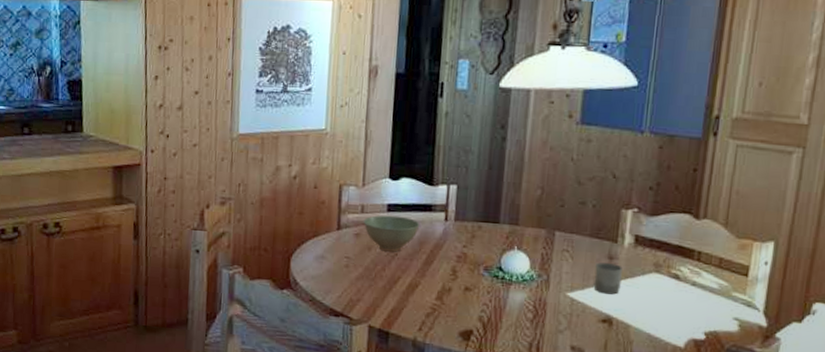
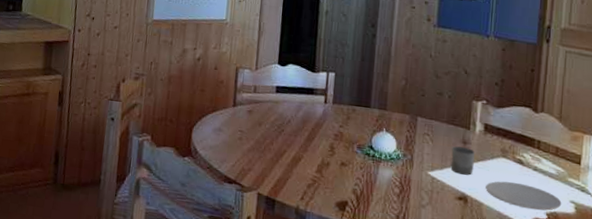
bowl: present [363,215,420,252] -> none [255,95,304,129]
plate: none [634,299,724,330] -> present [486,181,562,211]

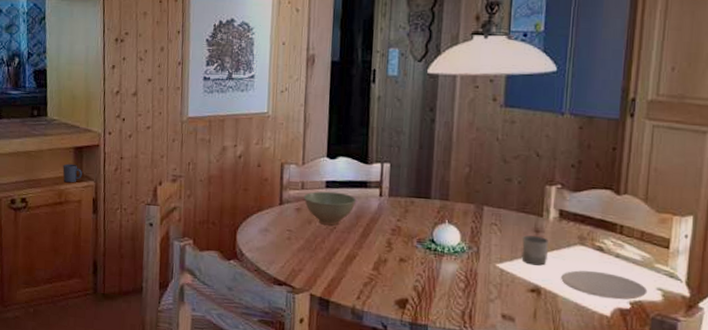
mug: none [32,57,51,76] -> present [62,163,82,184]
bowl: none [255,95,304,129] -> present [303,191,357,226]

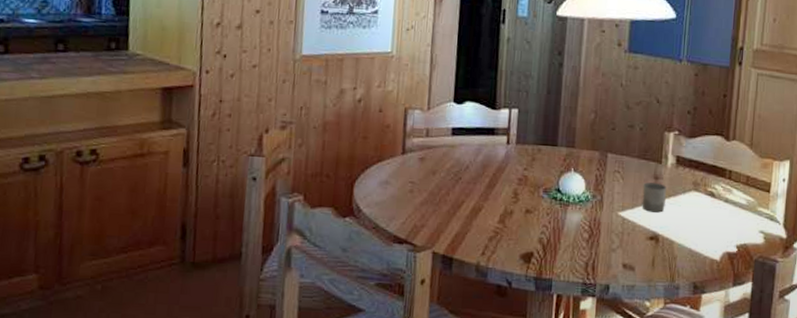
mug: present [62,163,82,184] -> none [146,107,171,132]
bowl: present [303,191,357,226] -> none [428,139,484,176]
plate: present [561,270,648,300] -> none [677,216,752,244]

